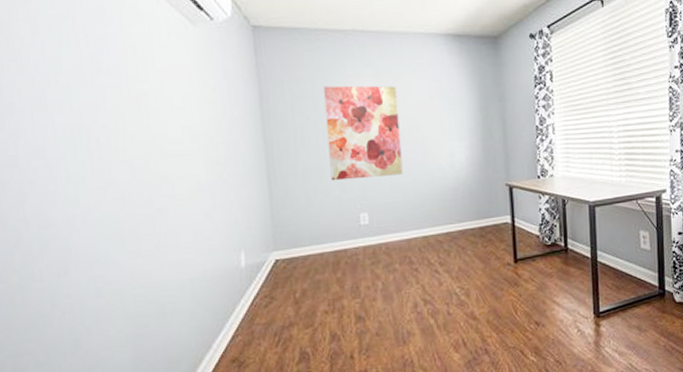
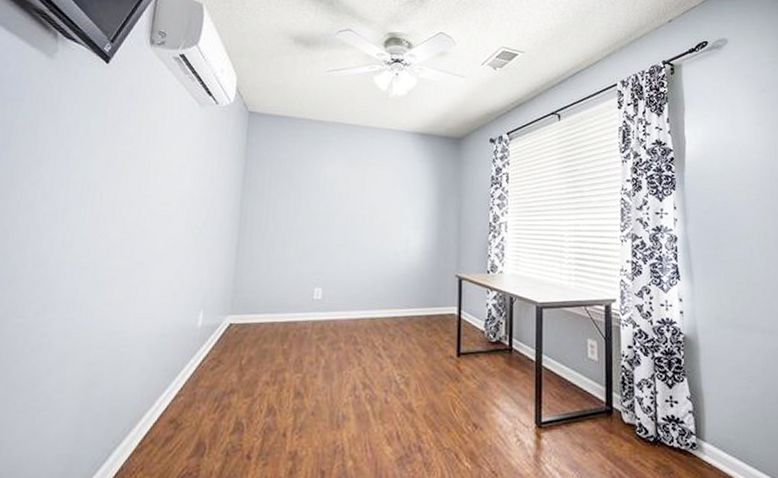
wall art: present [323,85,403,181] -> none [293,168,364,255]

